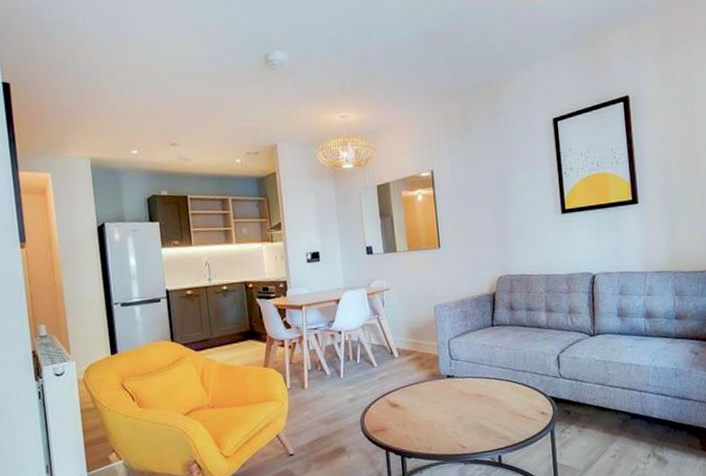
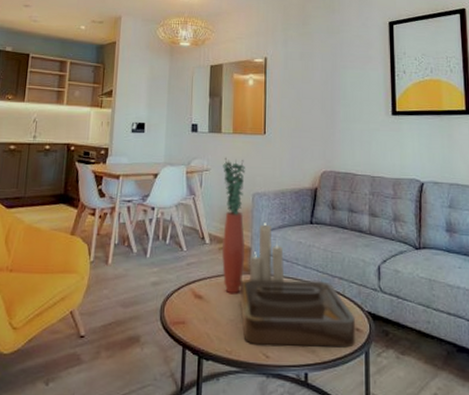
vase: none [402,275,434,399] -> present [222,157,245,294]
decorative tray: none [431,376,541,440] -> present [239,278,356,348]
candle: none [437,331,473,384] -> present [249,223,285,281]

